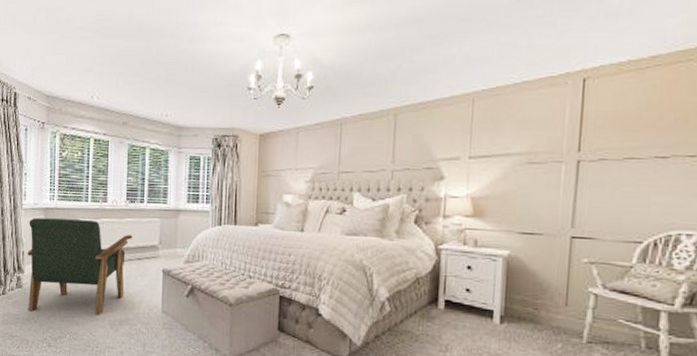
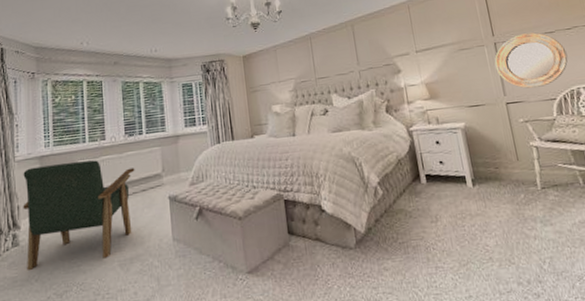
home mirror: none [570,154,678,225] -> present [494,32,568,89]

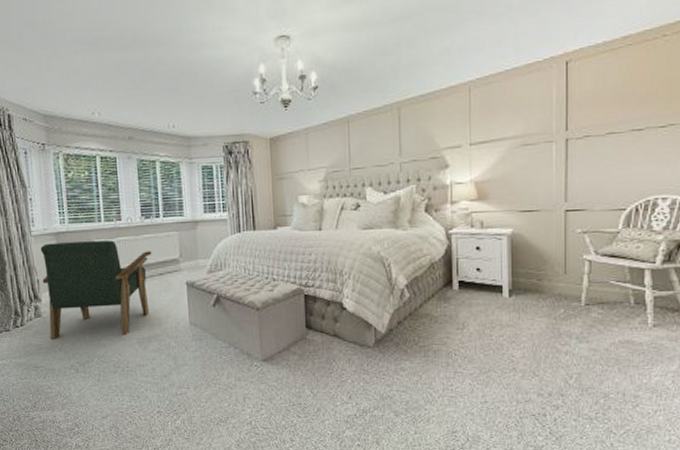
home mirror: present [494,32,568,89] -> none [561,129,653,195]

